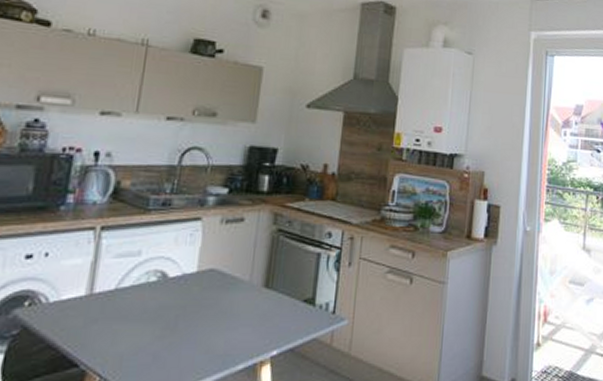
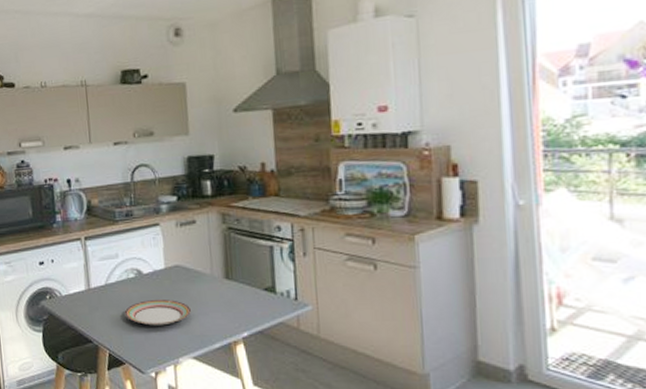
plate: none [132,310,219,344] -> present [124,300,192,326]

